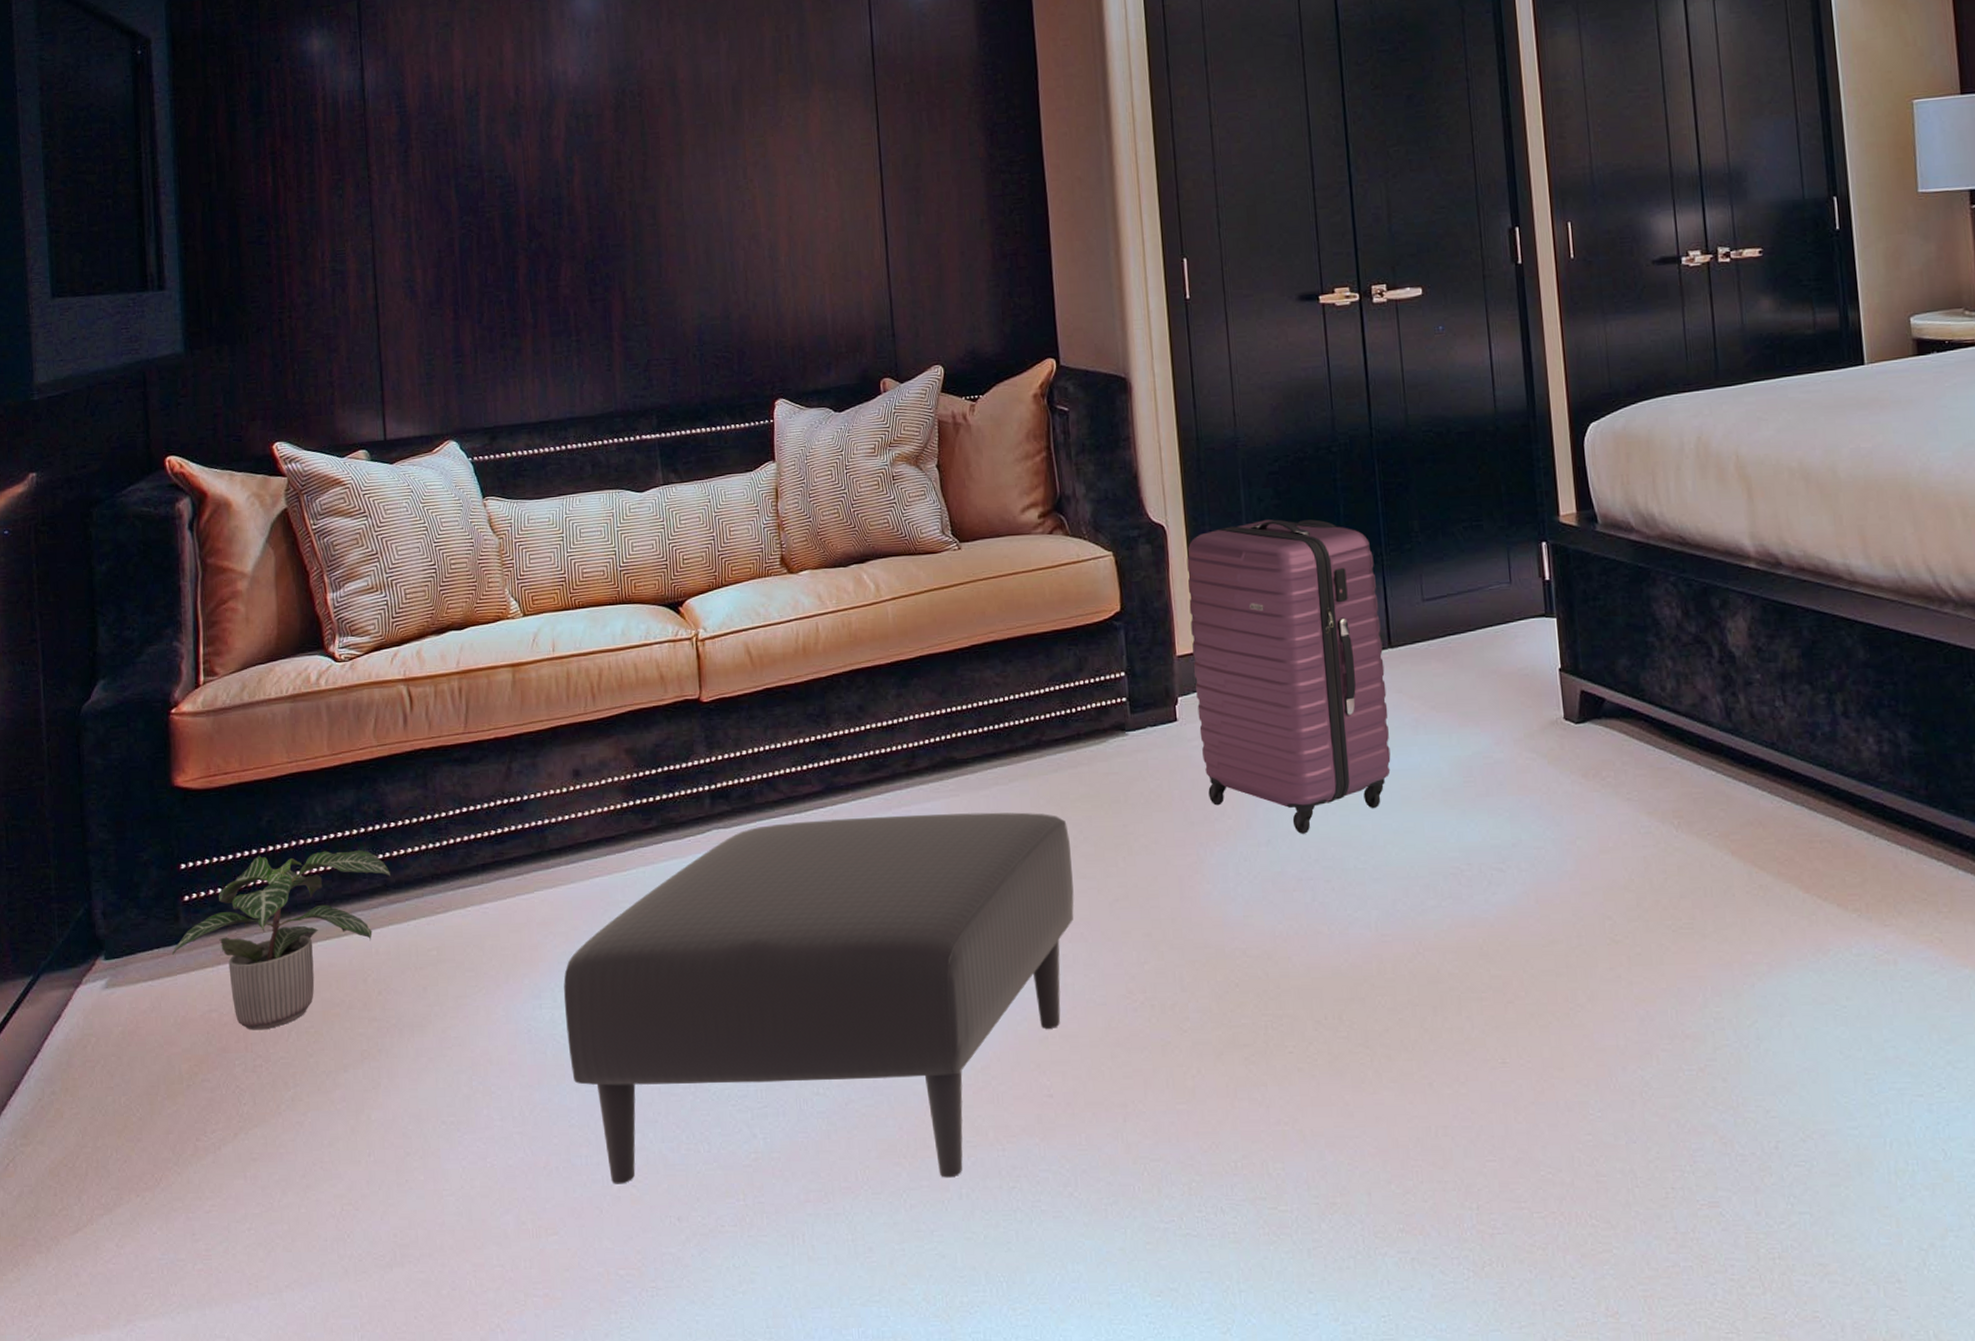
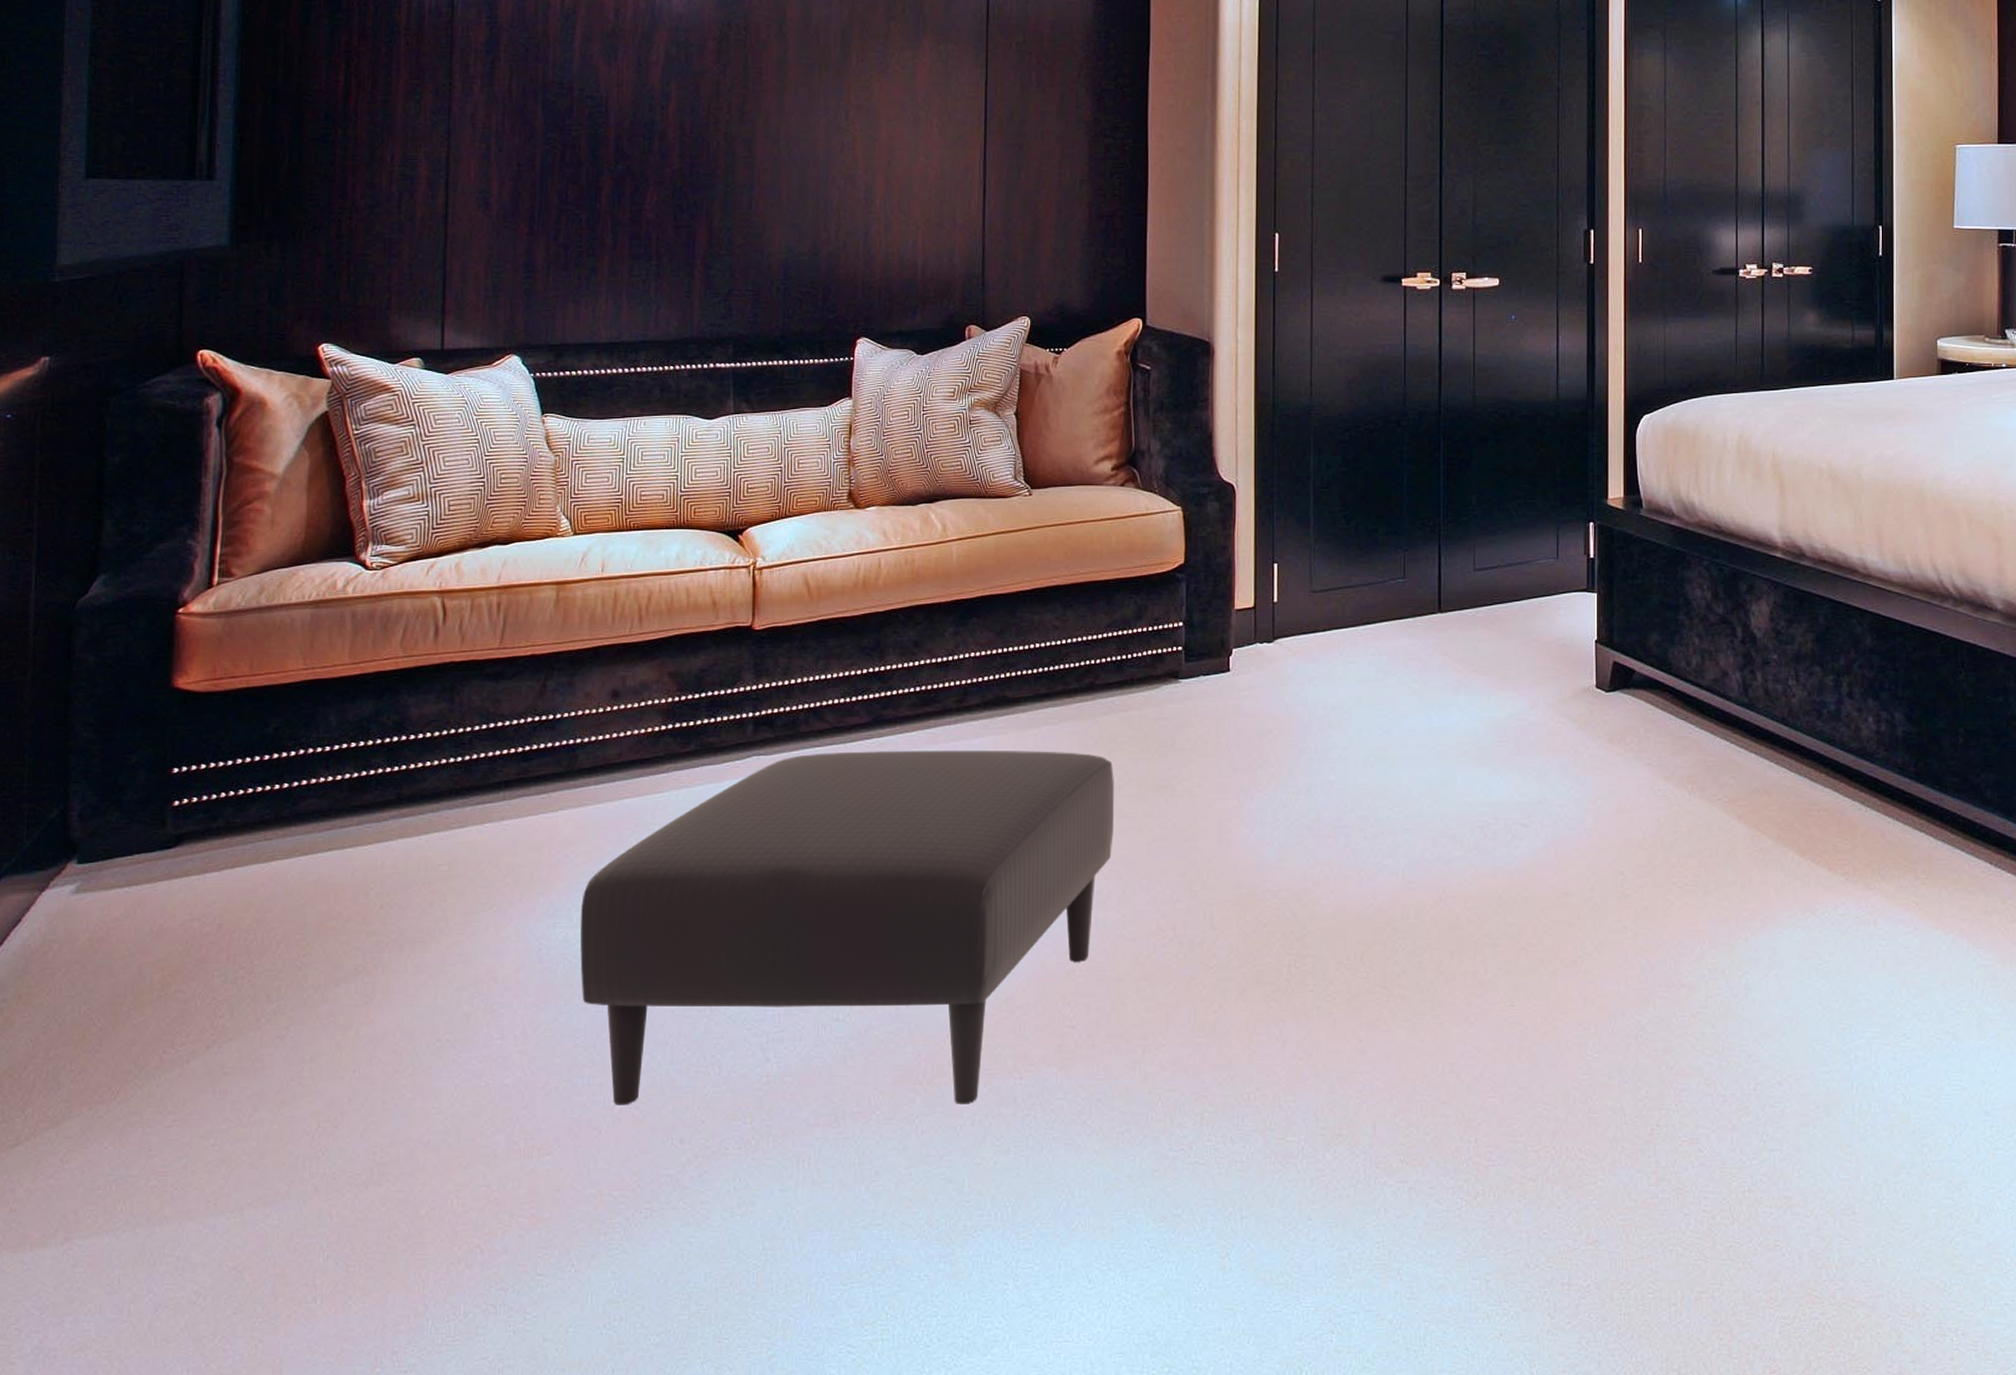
potted plant: present [172,850,390,1030] -> none [155,760,405,941]
suitcase: present [1187,519,1391,834] -> none [1251,486,1433,784]

